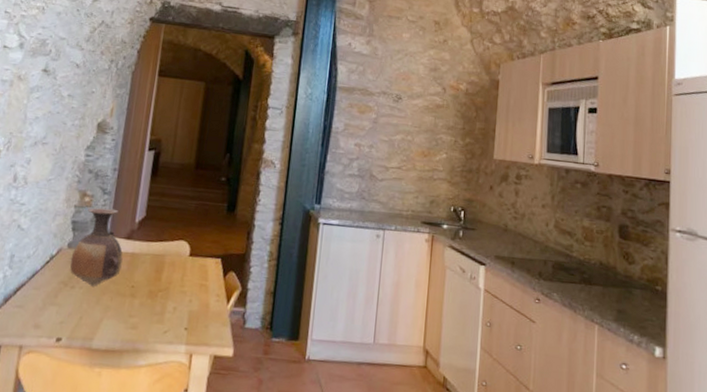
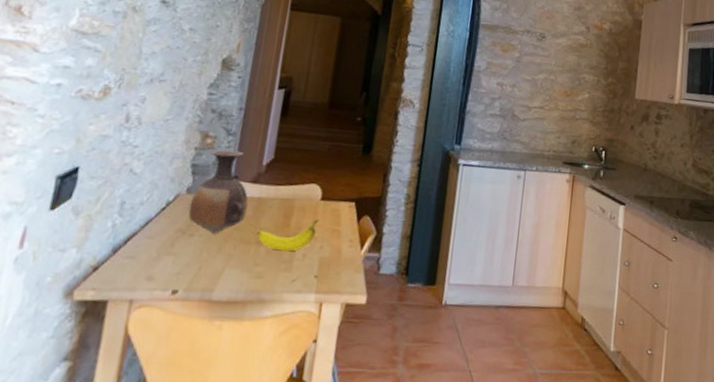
fruit: none [131,274,188,305] -> present [257,219,319,252]

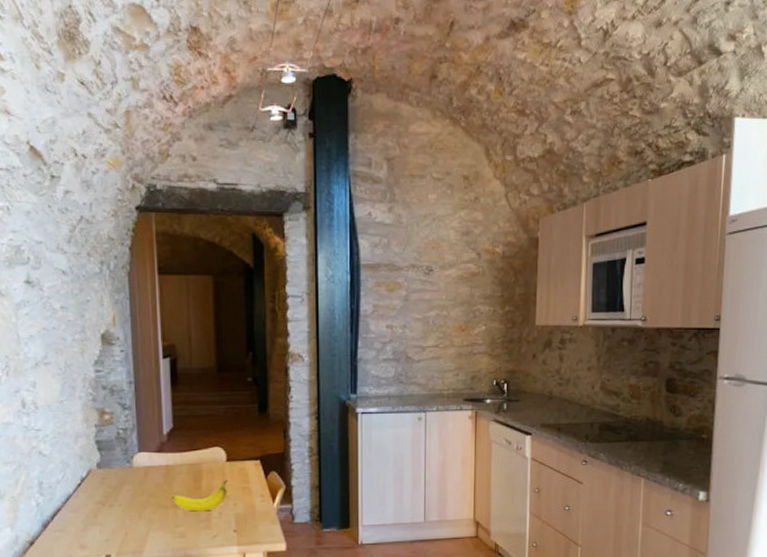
vase: present [188,150,248,234] -> none [103,423,158,503]

